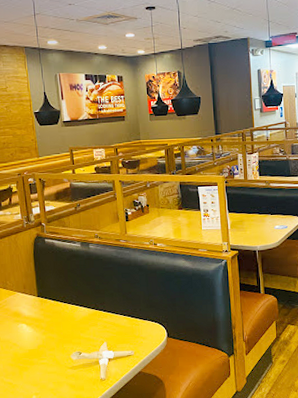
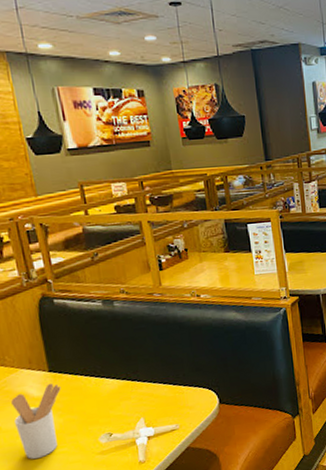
utensil holder: none [9,306,46,367] -> present [11,383,61,459]

